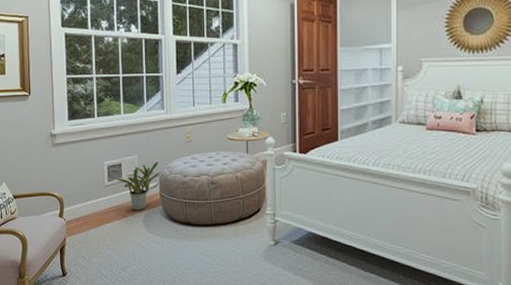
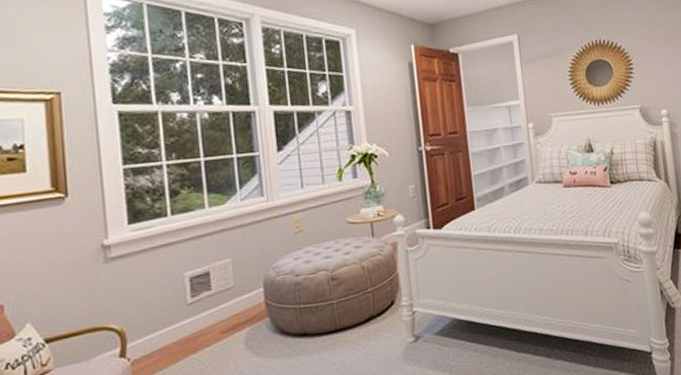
potted plant: present [110,162,163,210] -> none [194,262,268,330]

